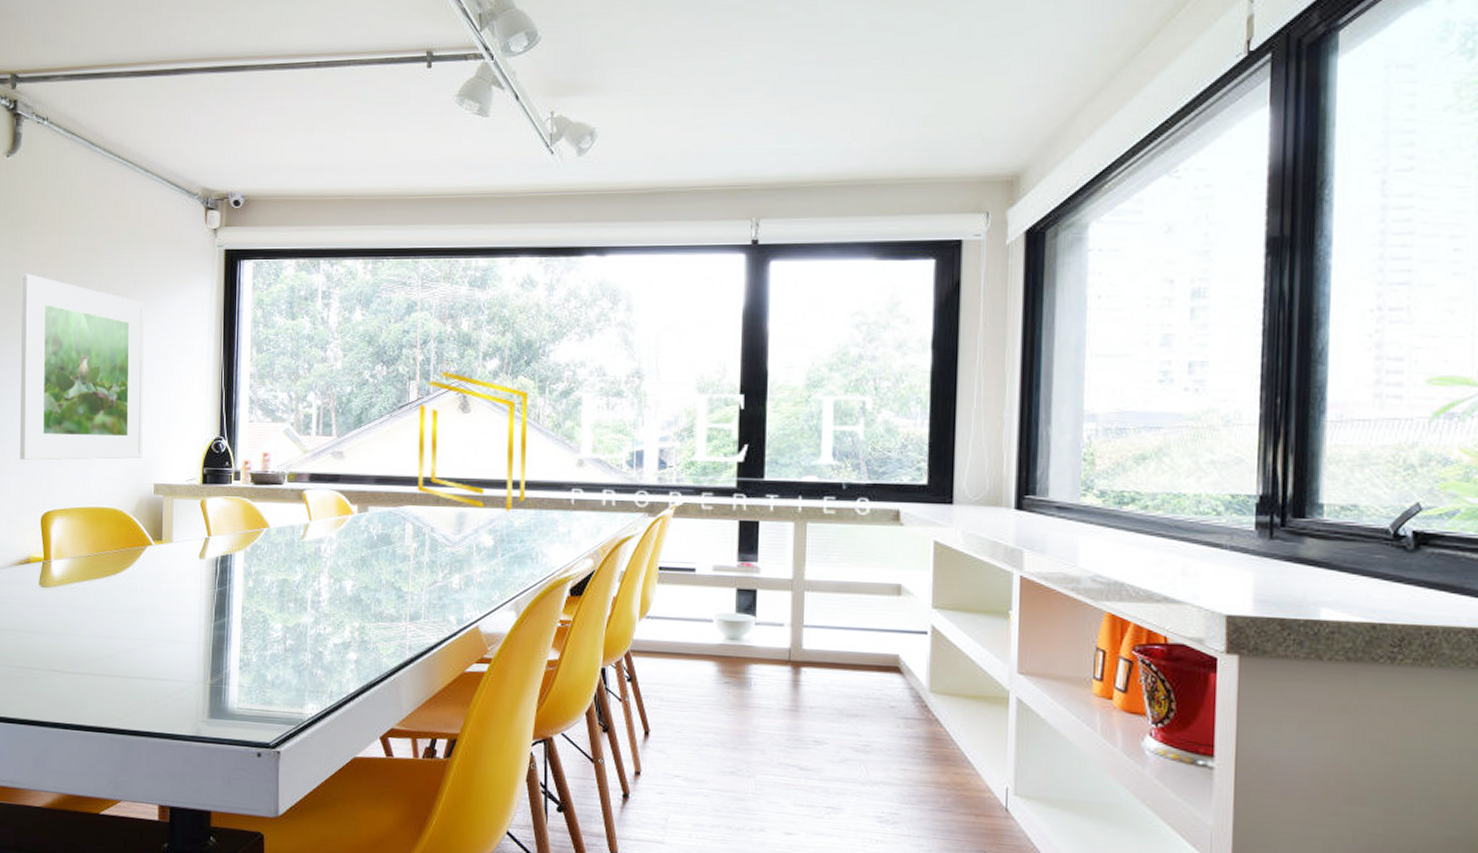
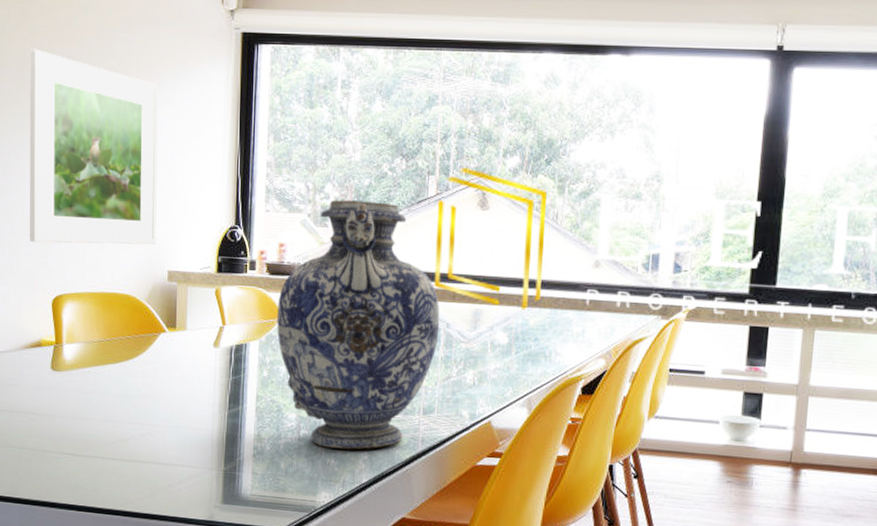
decorative vase: none [262,408,424,660] -> present [277,200,440,450]

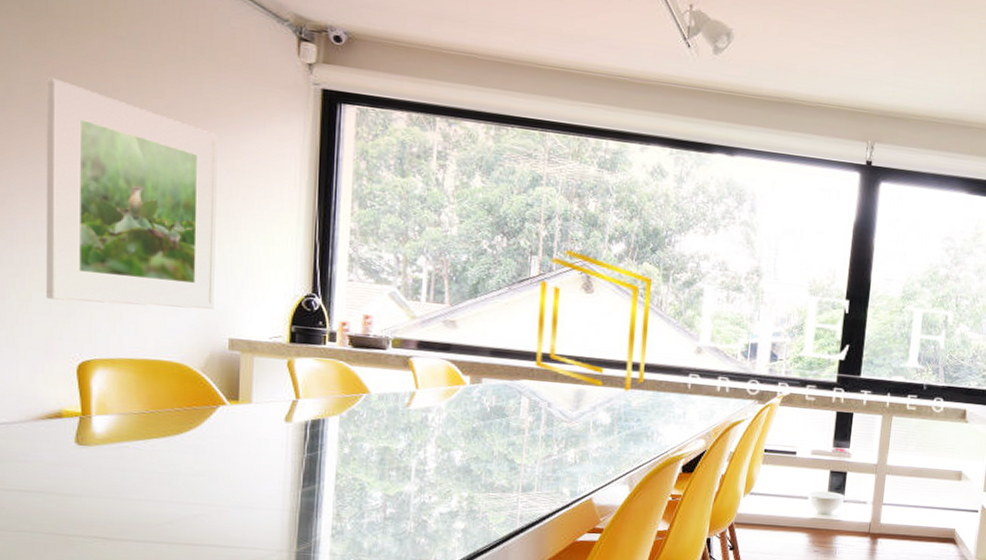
decorative vase: present [277,200,440,450] -> none [360,273,541,529]

